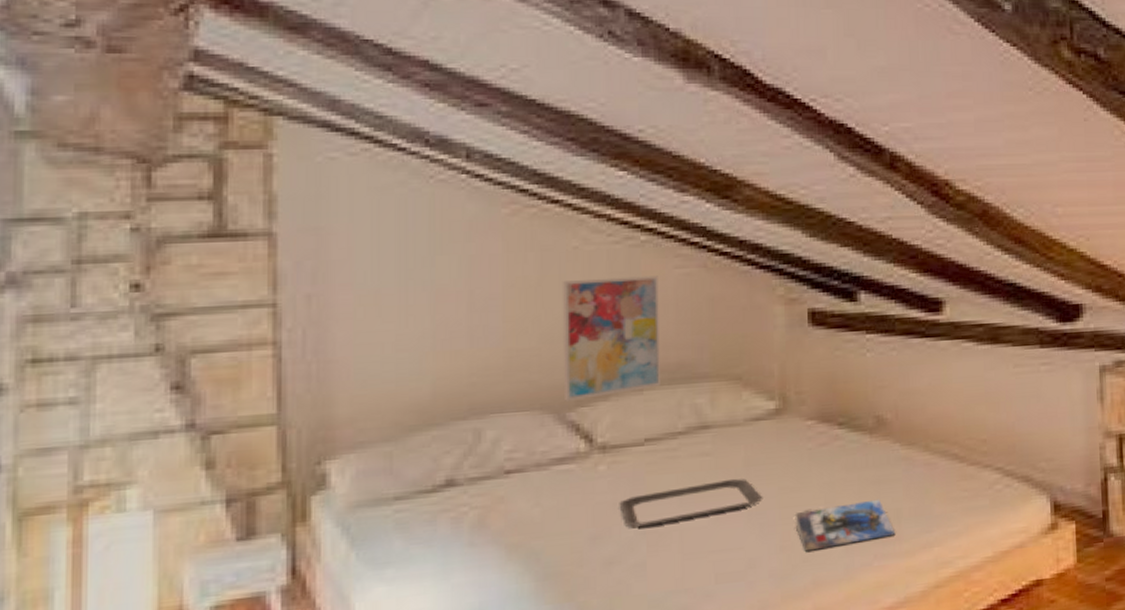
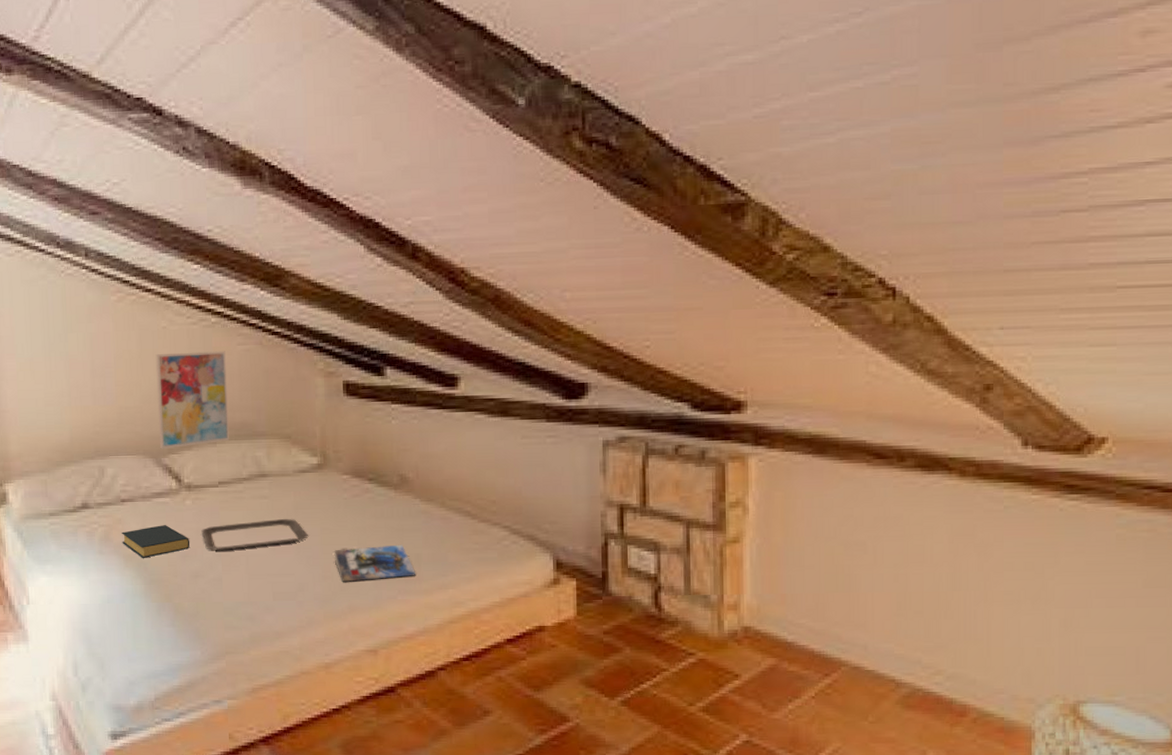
hardback book: none [504,499,602,547] -> present [122,525,189,558]

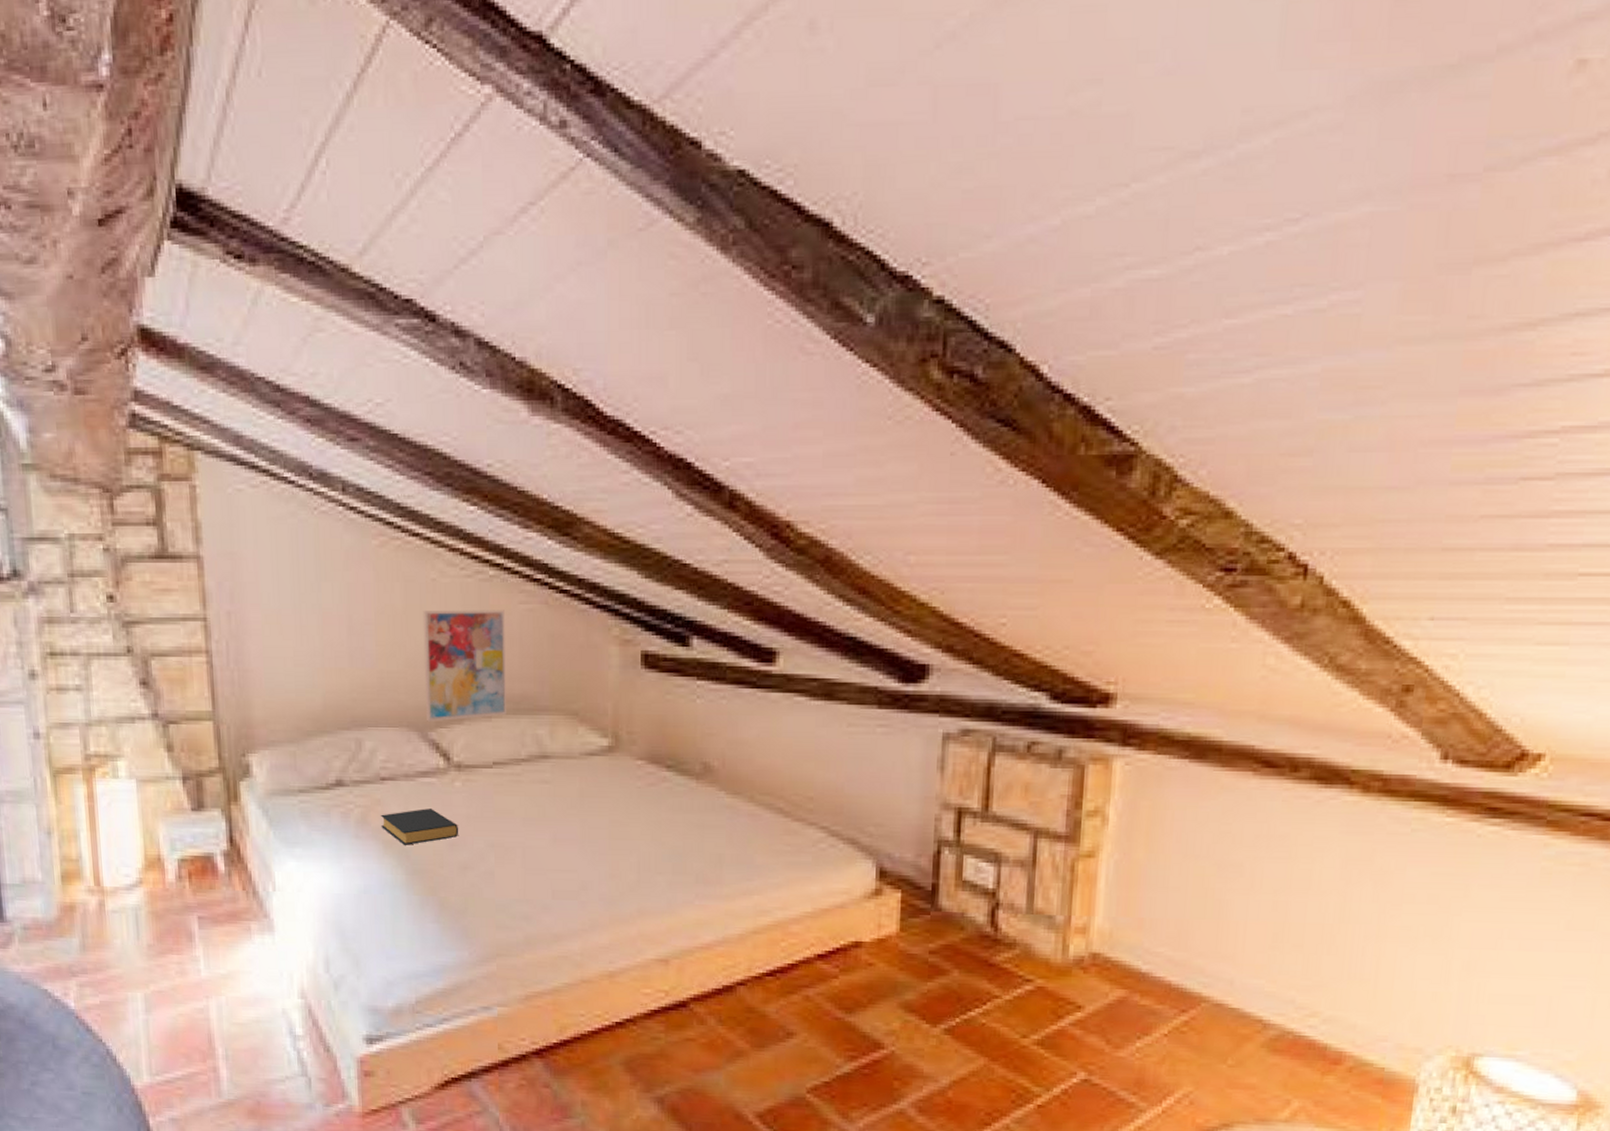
tray: present [201,518,308,551] -> none [472,807,594,841]
magazine: present [334,544,416,582] -> none [623,842,717,882]

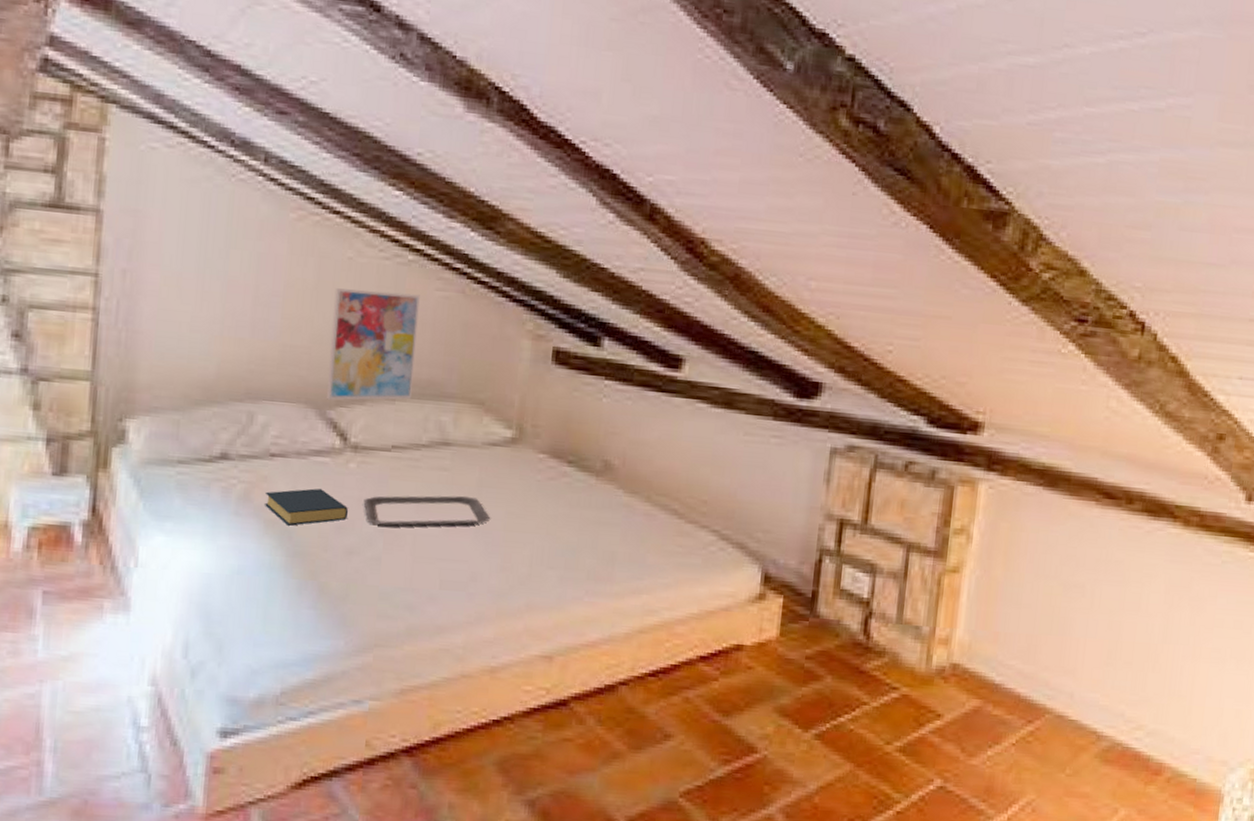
tray: none [472,807,594,841] -> present [363,495,490,527]

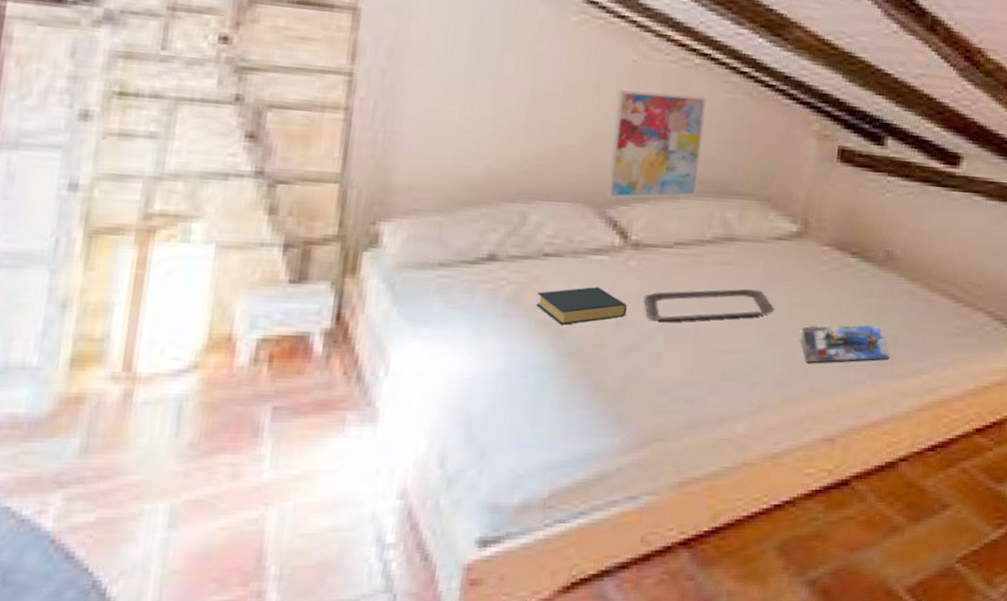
magazine: none [516,538,609,577] -> present [800,325,890,363]

